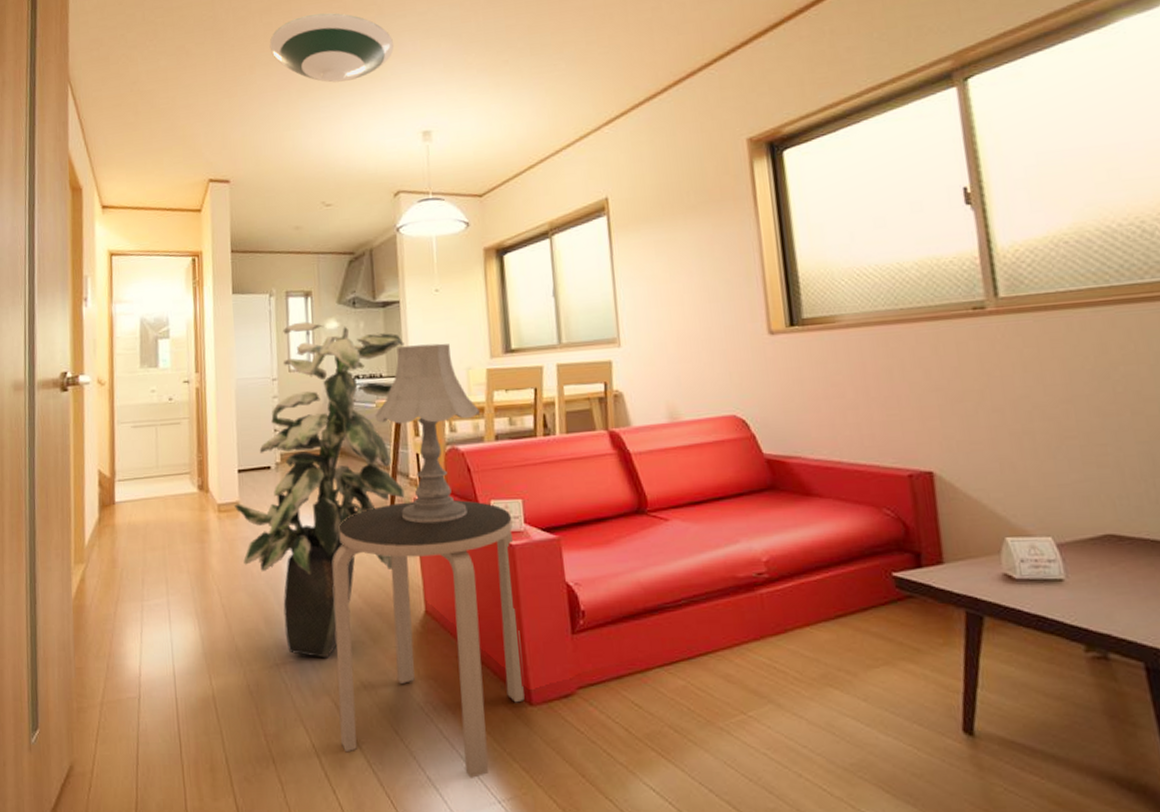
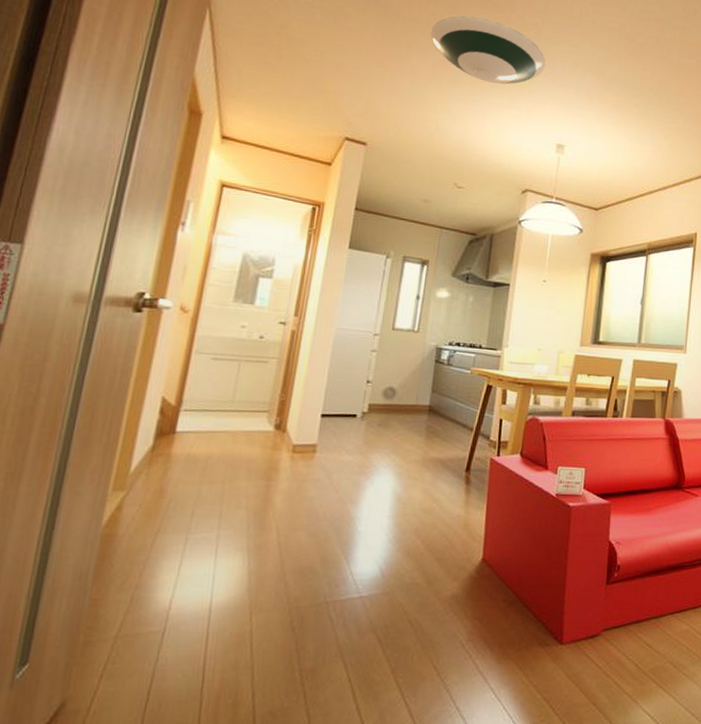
indoor plant: present [233,321,405,659] -> none [310,286,507,598]
side table: present [332,500,525,778] -> none [379,460,574,708]
table lamp: present [375,343,480,524] -> none [468,324,563,482]

